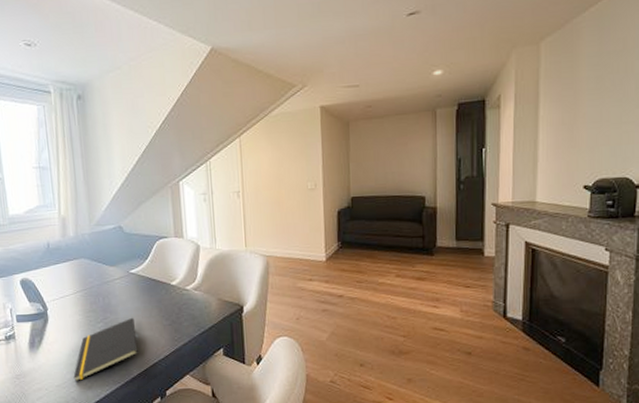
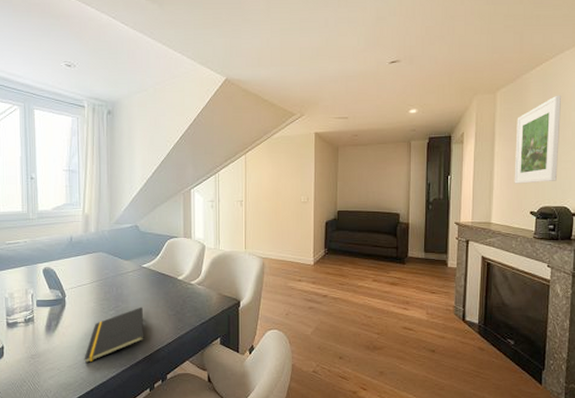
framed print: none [563,40,623,153] -> present [514,95,562,184]

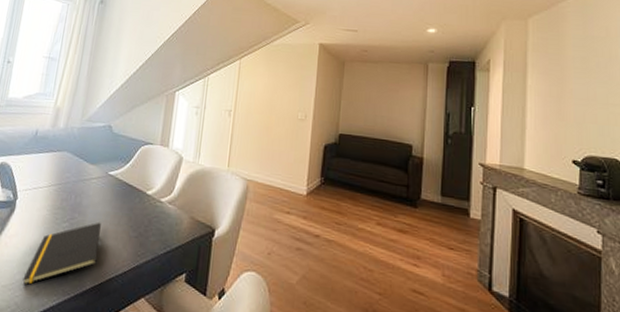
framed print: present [514,95,562,184] -> none [551,28,606,127]

